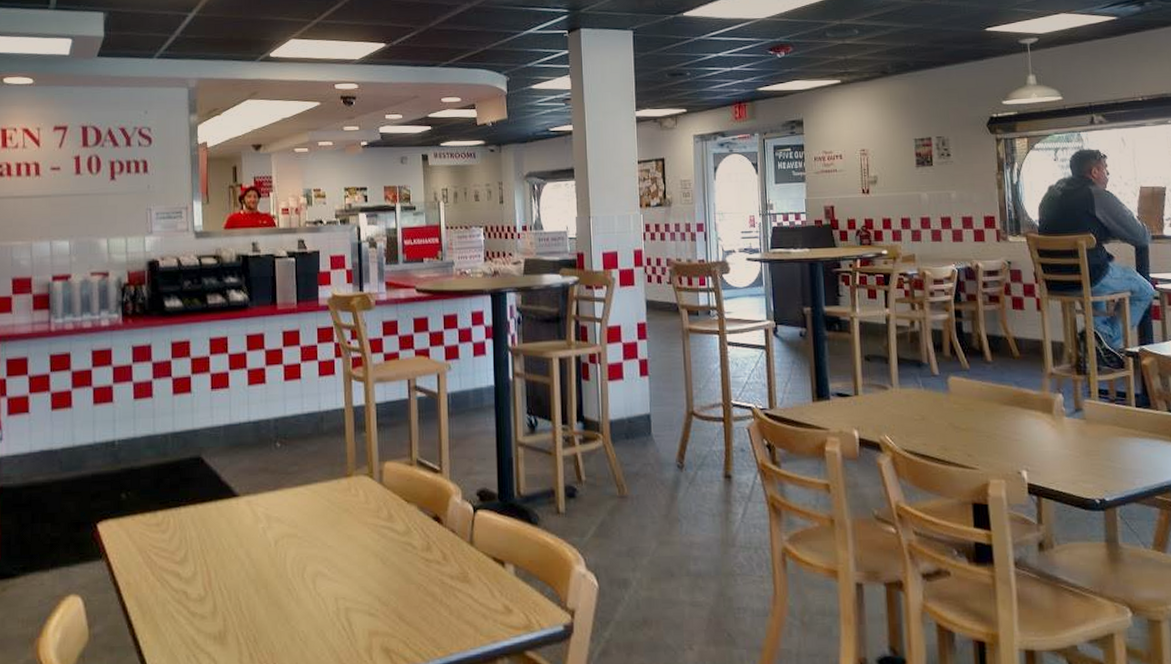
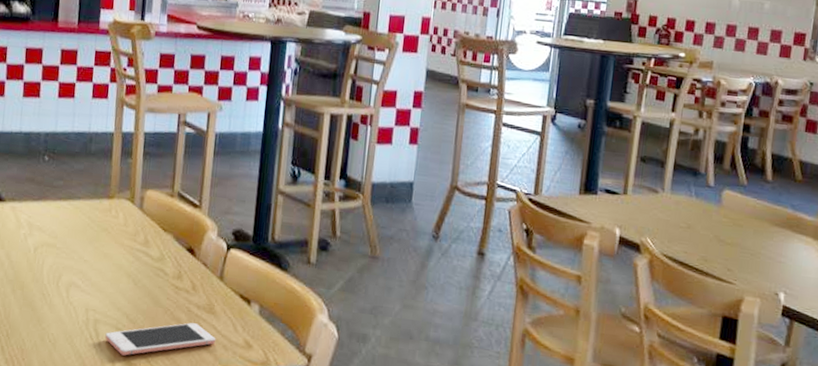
cell phone: none [358,595,474,643] -> present [105,323,216,356]

